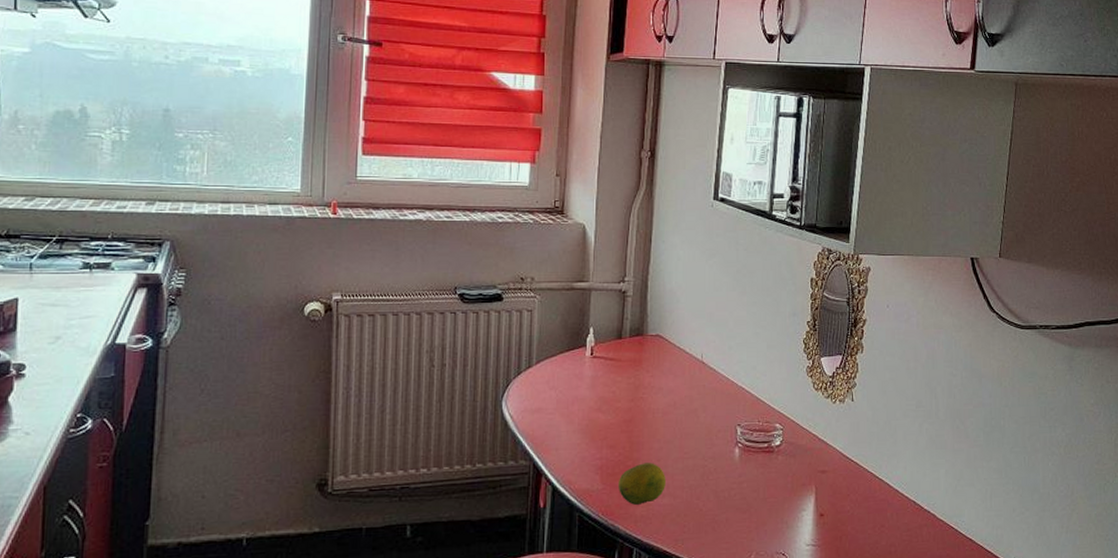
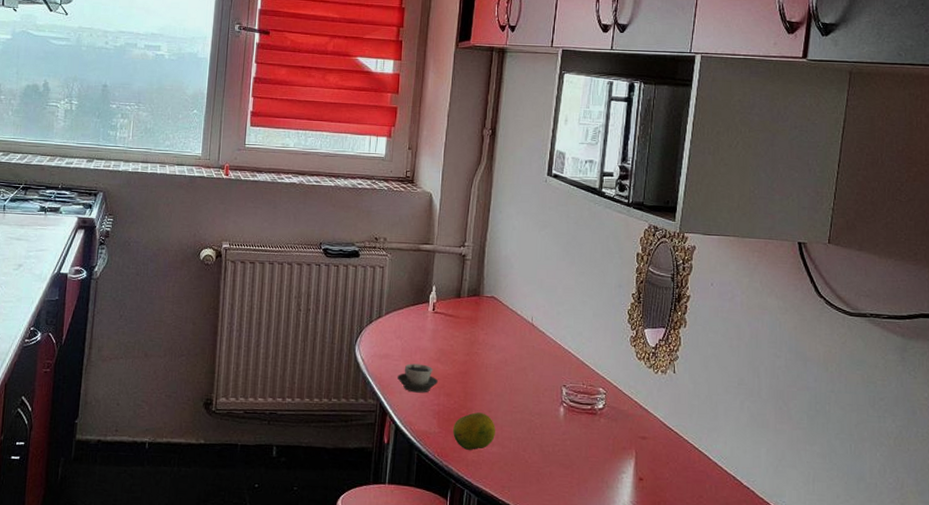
cup: none [552,415,599,448] -> present [396,363,438,393]

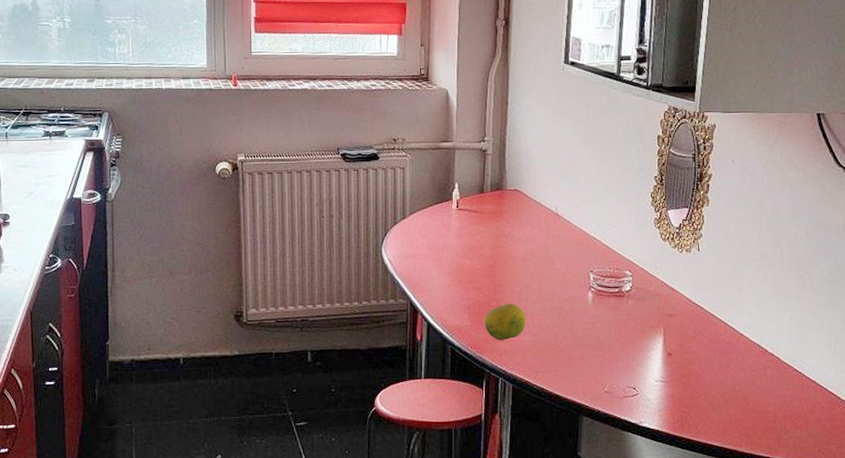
cup: present [396,363,438,393] -> none [425,261,466,289]

